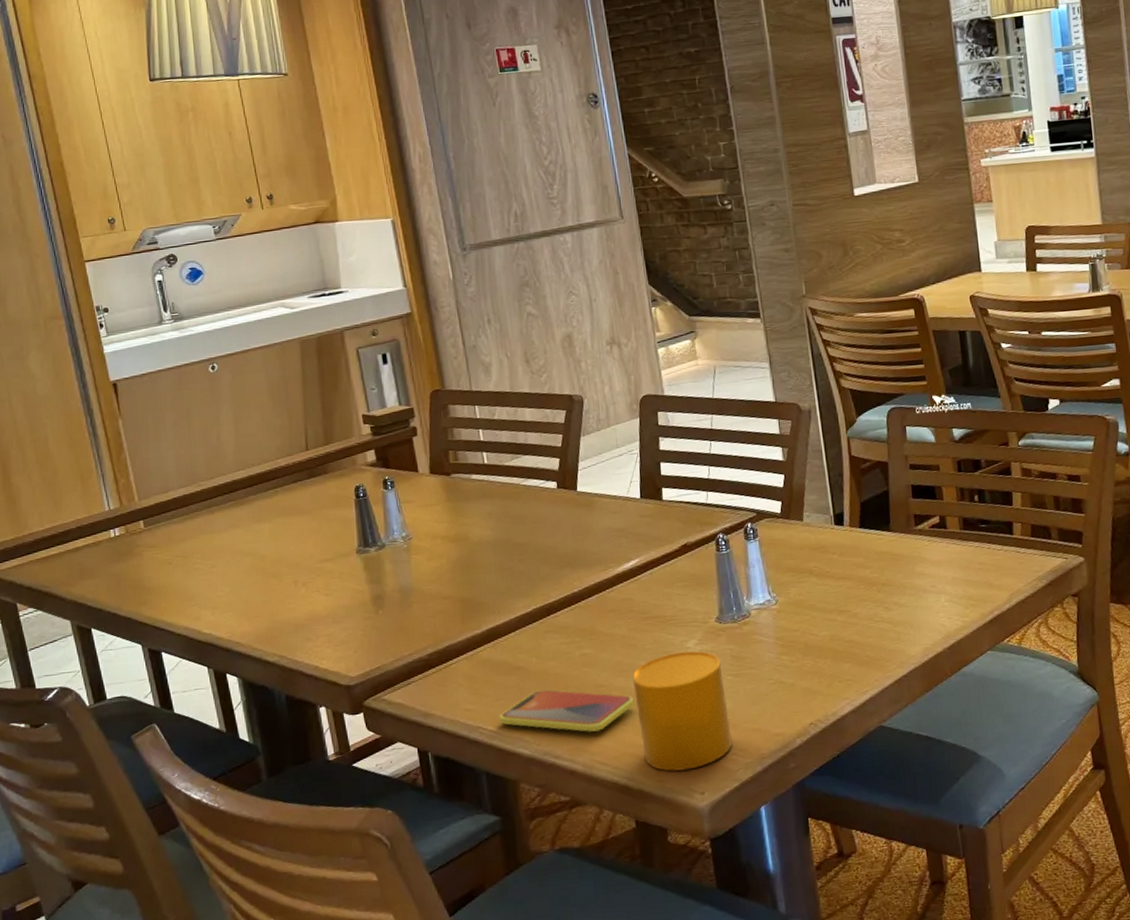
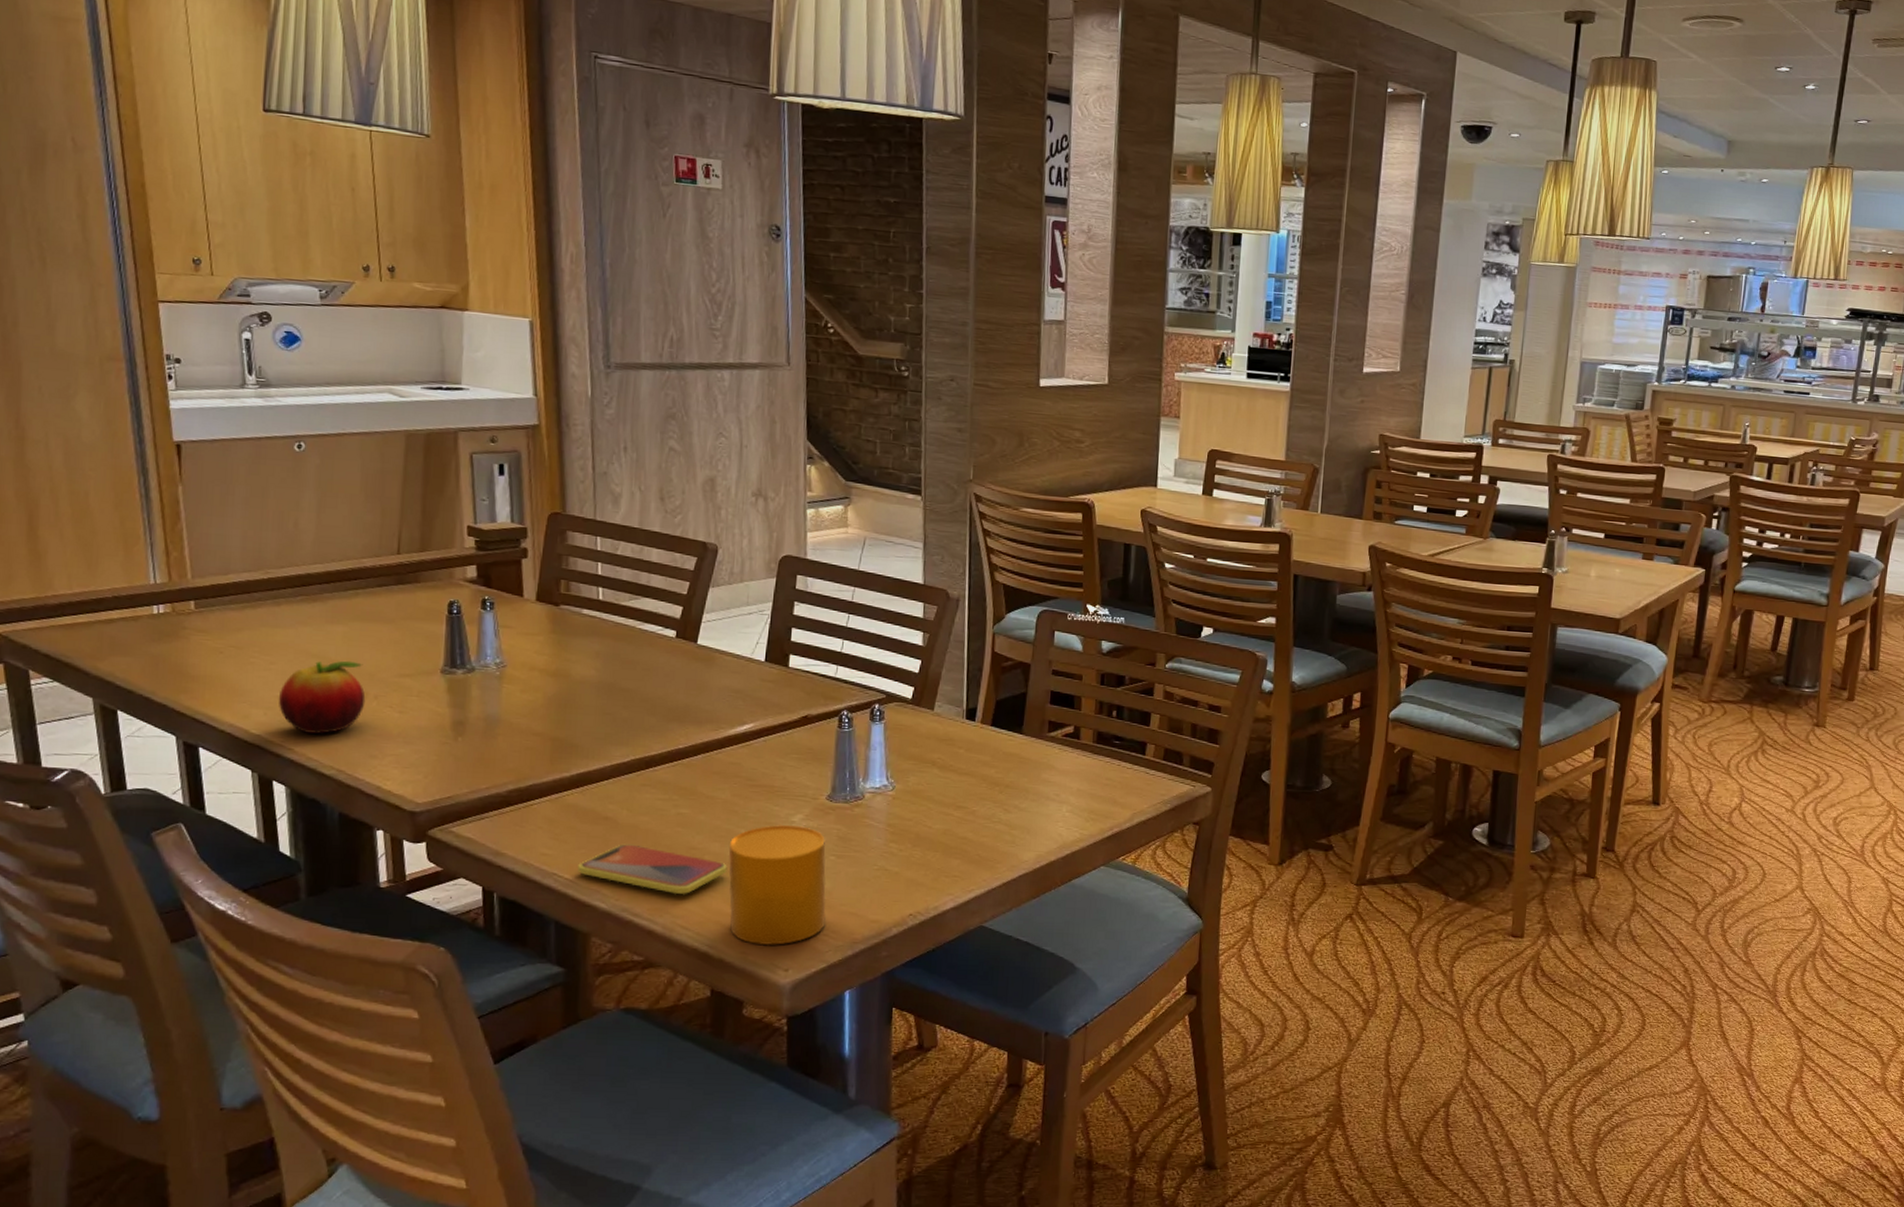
fruit: none [222,554,296,626] -> present [278,660,366,734]

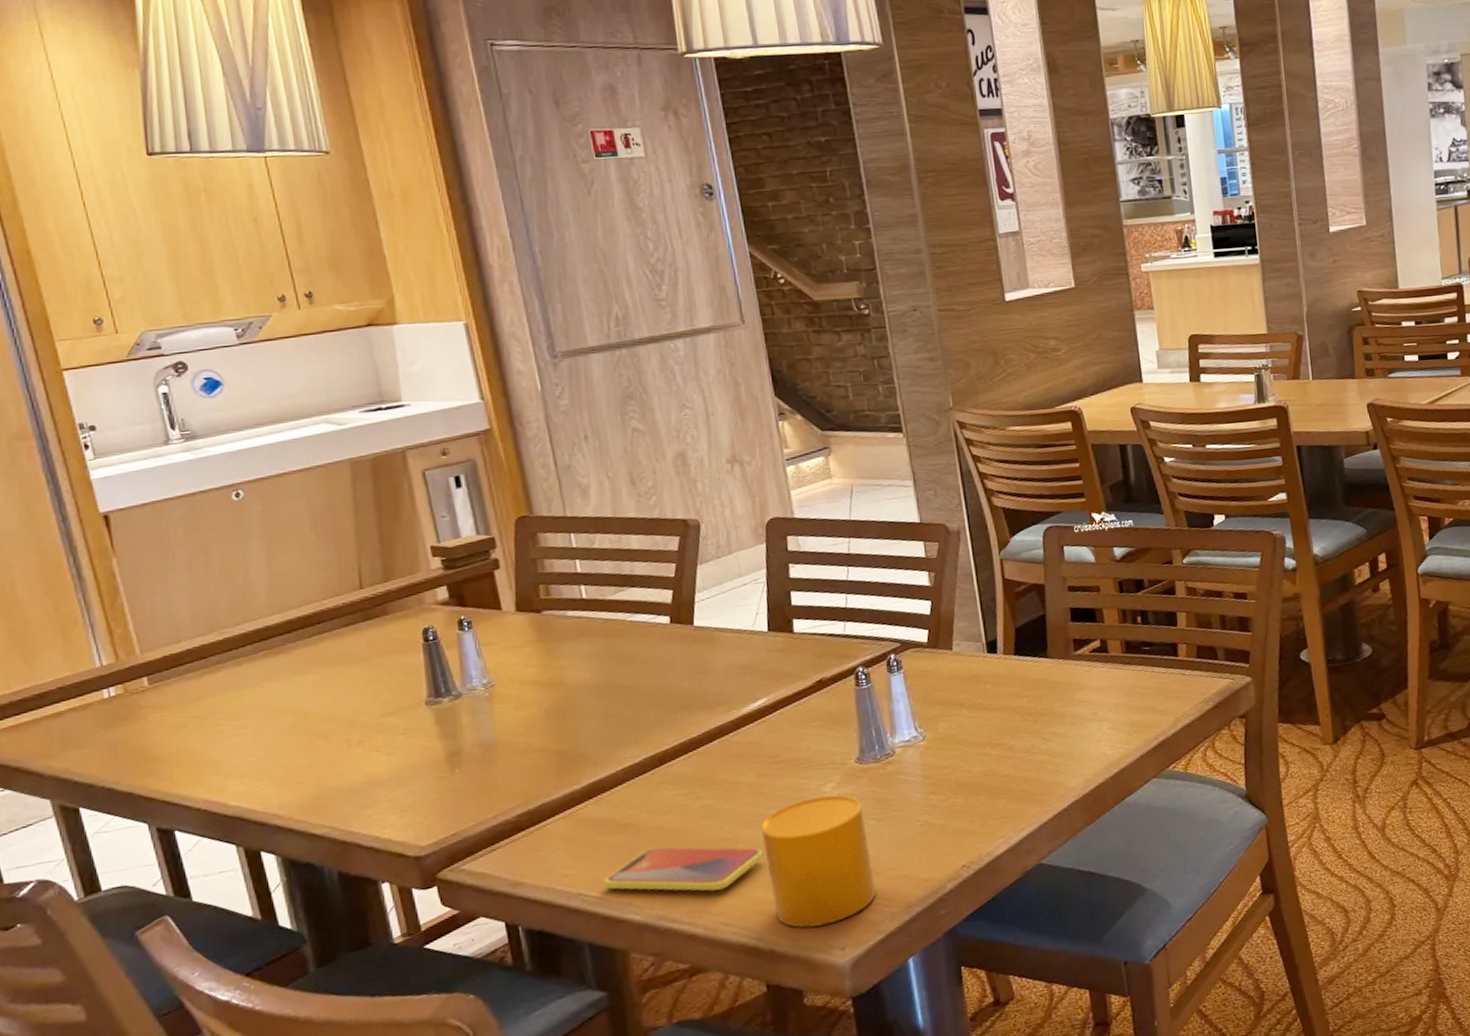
fruit: present [278,660,366,734] -> none [253,709,349,795]

